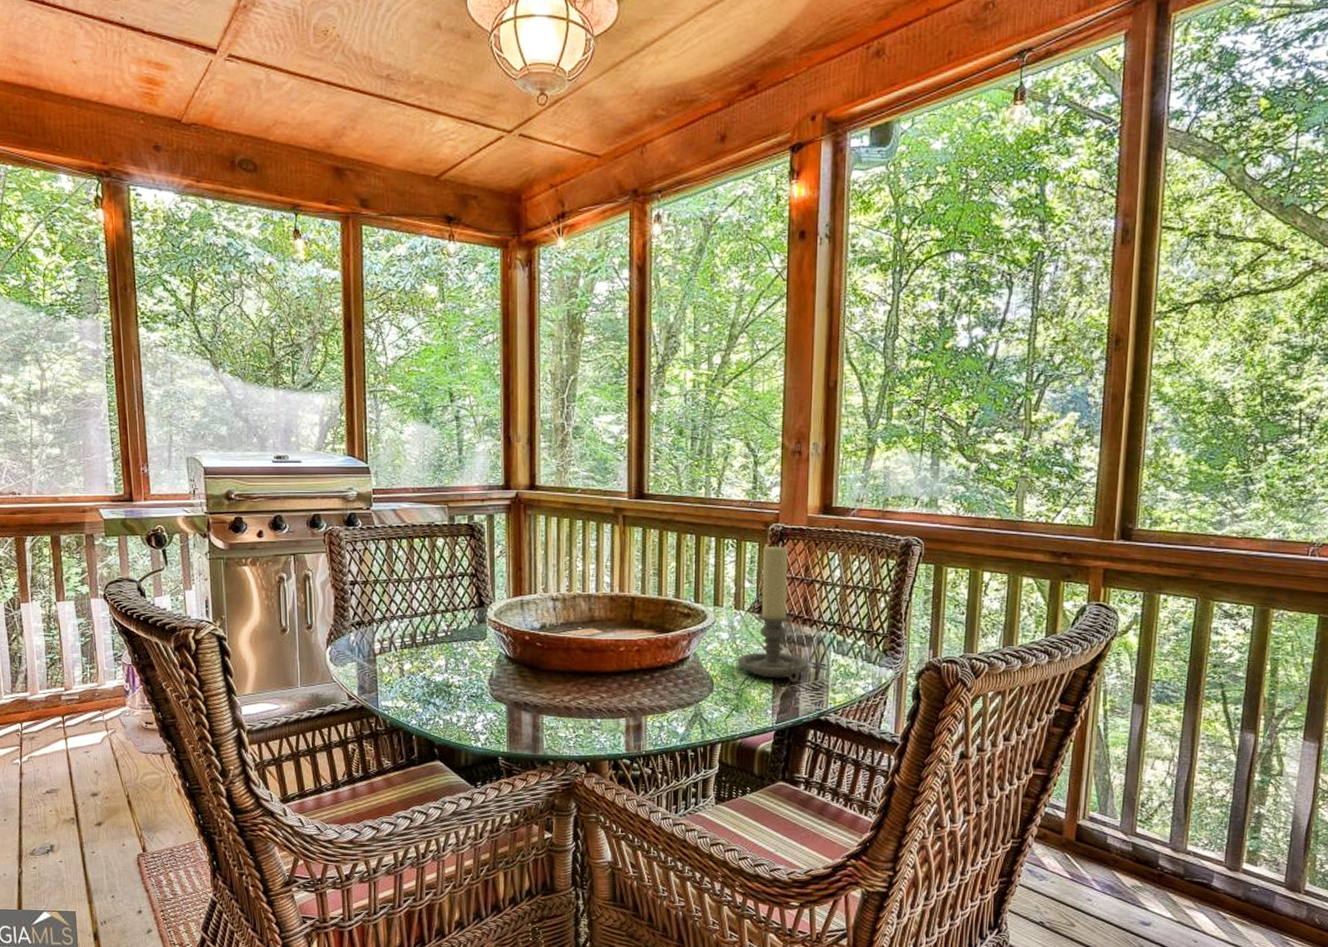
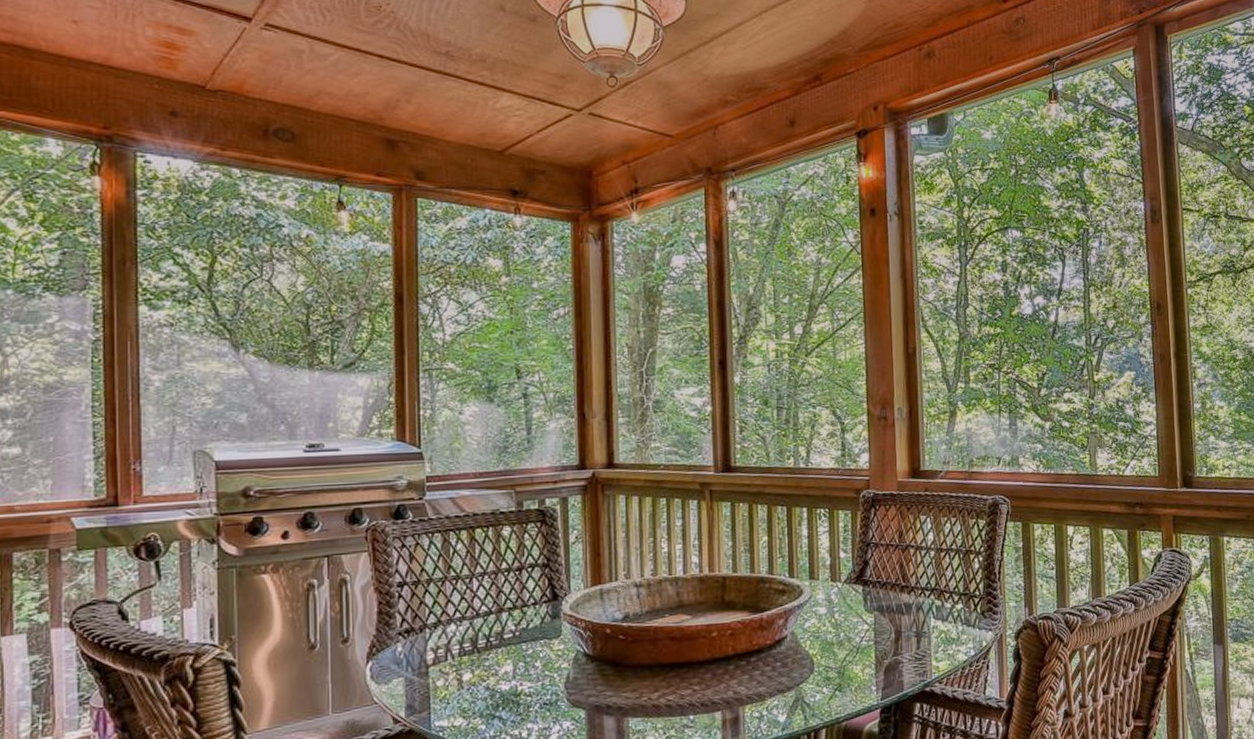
candle holder: present [737,544,809,683] -> none [837,511,910,654]

